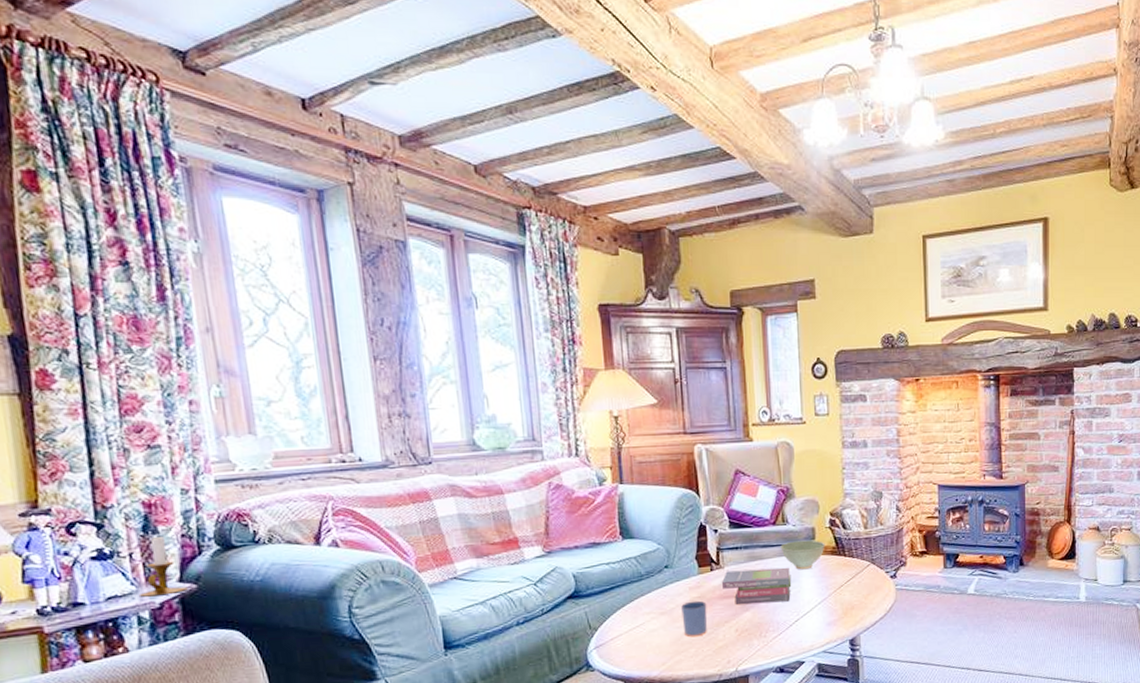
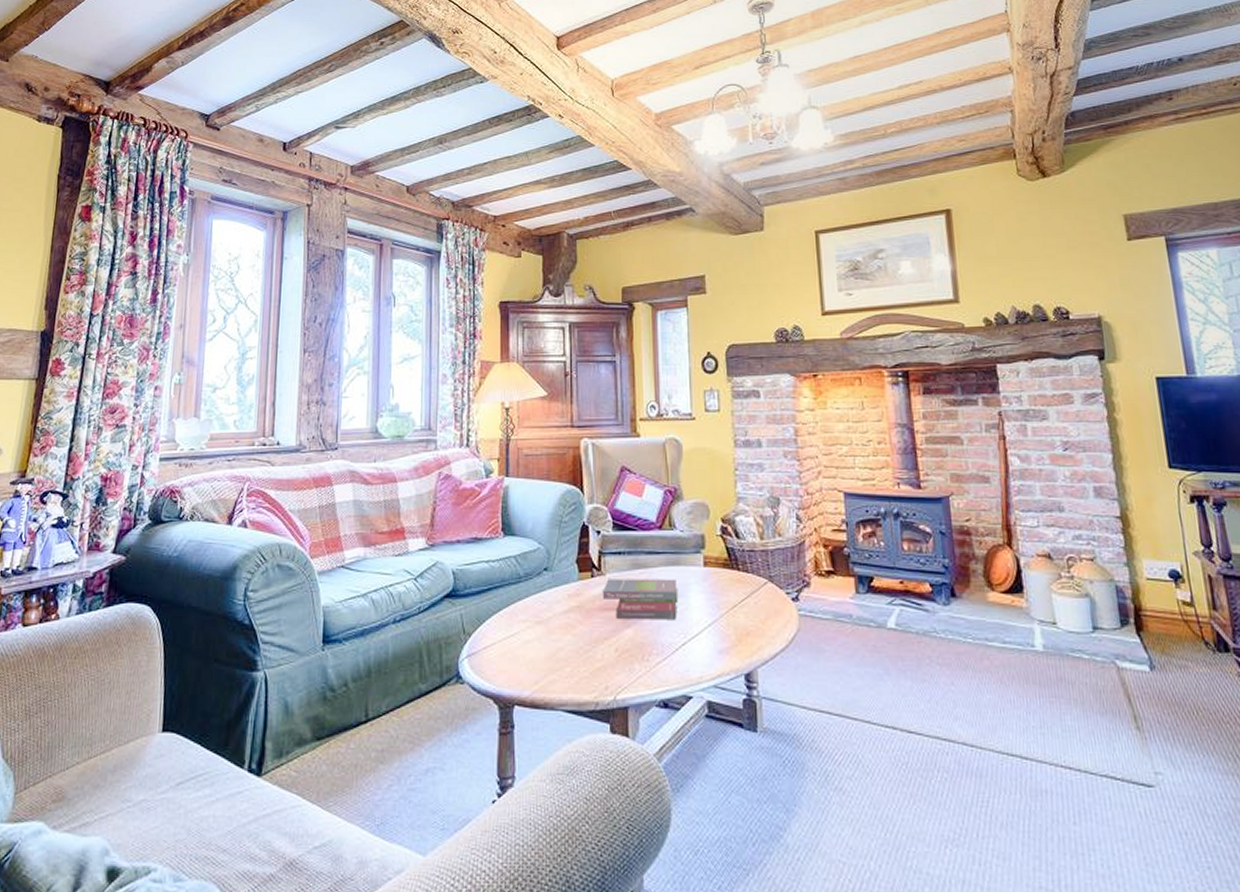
candlestick: present [138,537,188,597] -> none [79,509,118,566]
mug: present [681,600,708,637] -> none [559,611,586,654]
bowl: present [780,540,825,570] -> none [667,549,716,583]

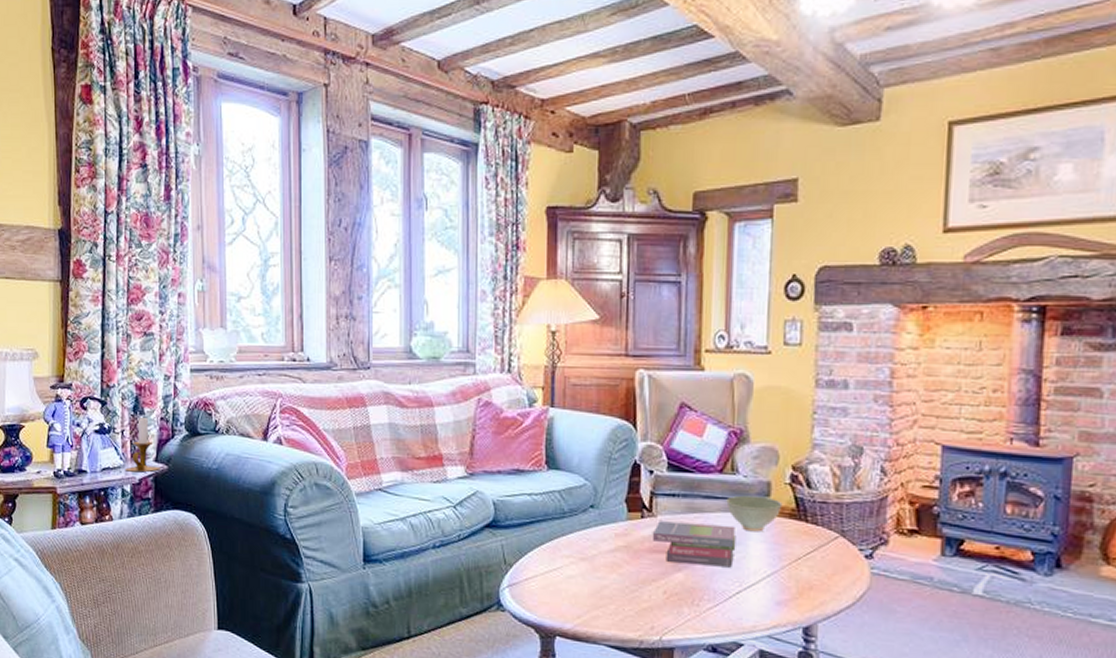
candlestick: none [79,509,118,566] -> present [124,418,160,472]
bowl: none [667,549,716,583] -> present [726,495,783,532]

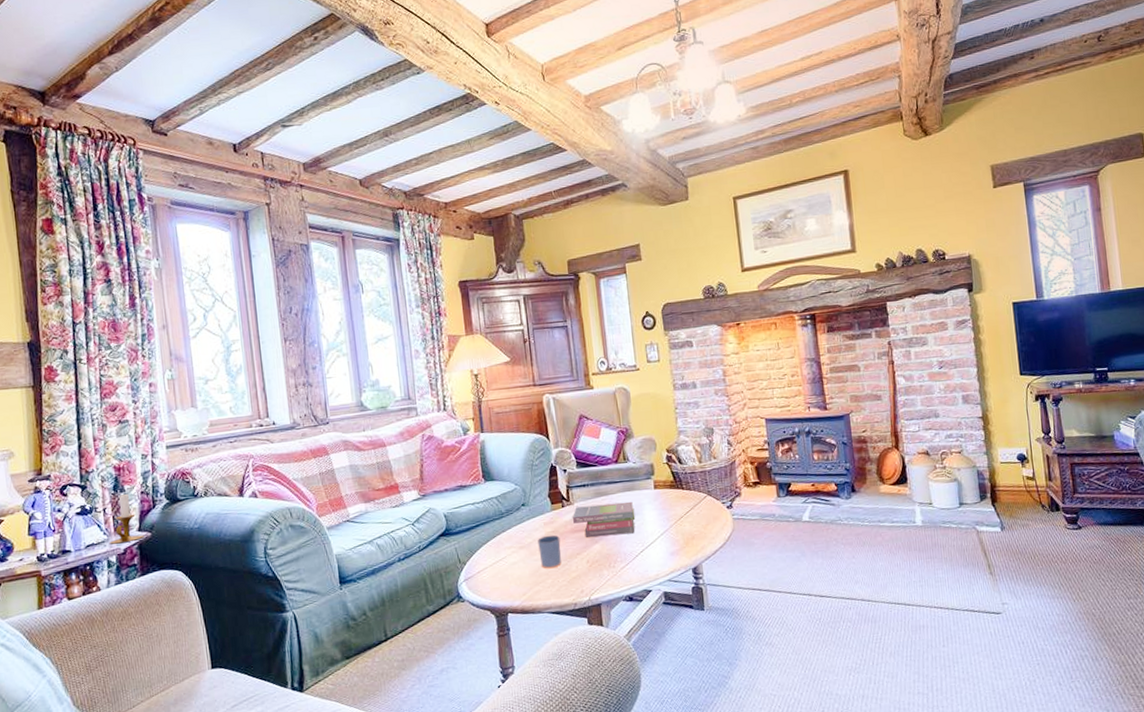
mug: none [604,550,633,593] -> present [538,534,561,569]
bowl: present [726,495,783,532] -> none [623,475,664,504]

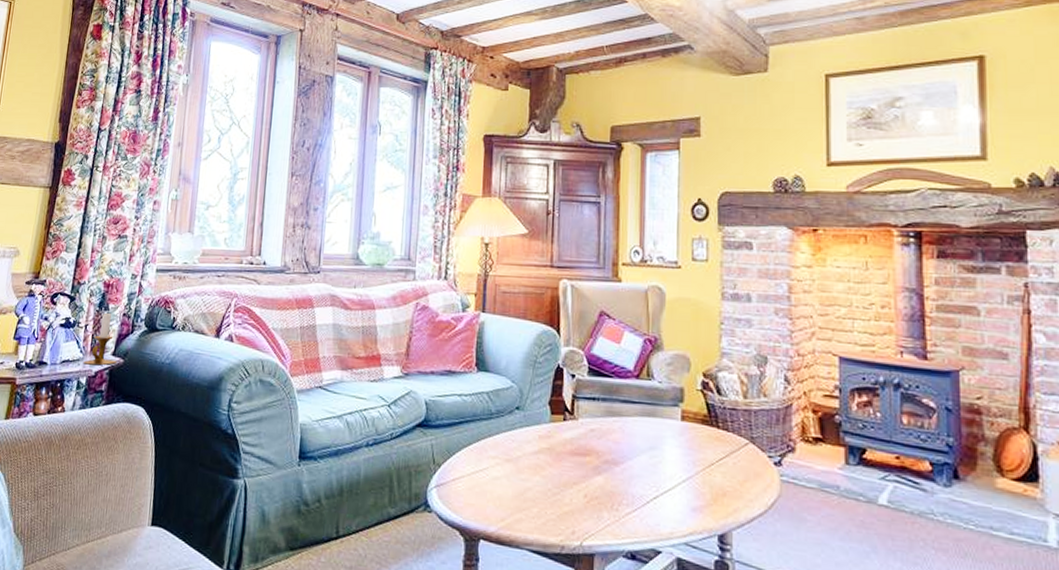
mug: present [538,534,561,569] -> none [527,451,556,495]
books: present [573,501,636,538] -> none [575,424,653,472]

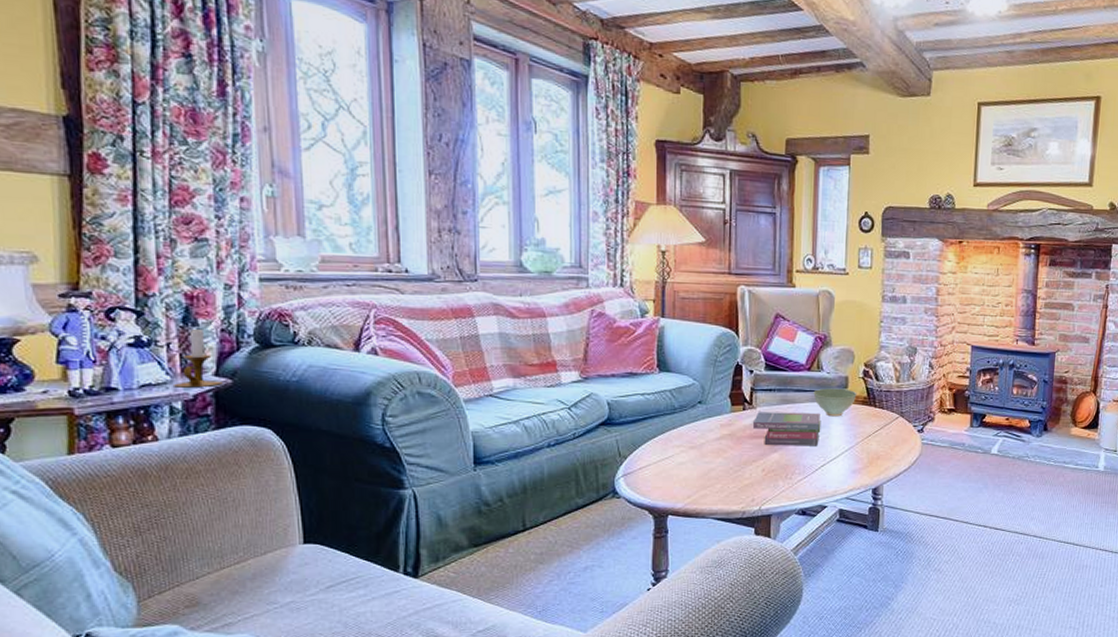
books: none [575,424,653,472] -> present [753,412,821,446]
bowl: none [643,400,695,437] -> present [813,388,857,417]

